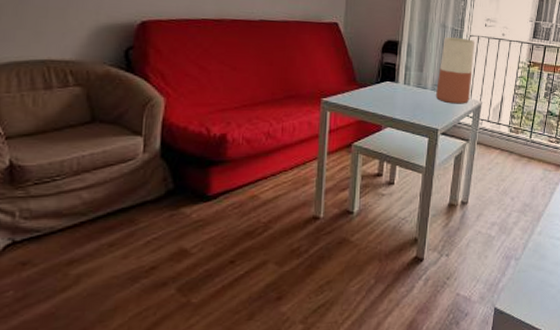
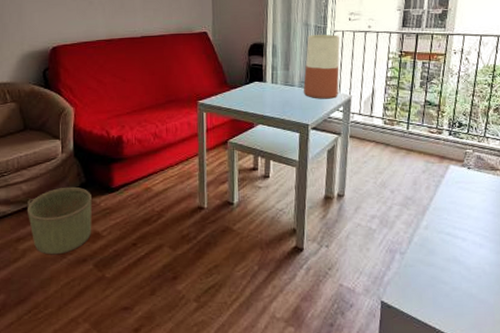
basket: none [86,194,182,280] -> present [26,186,93,255]

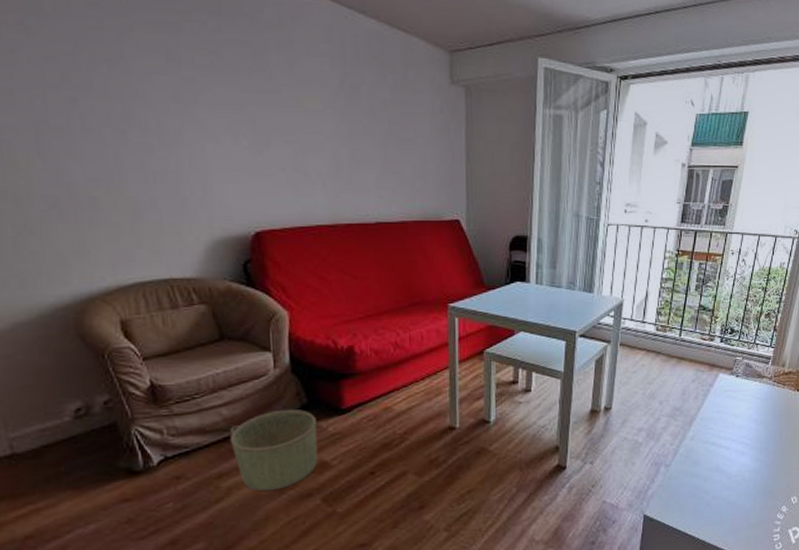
vase: present [303,34,340,99] -> none [572,228,613,303]

